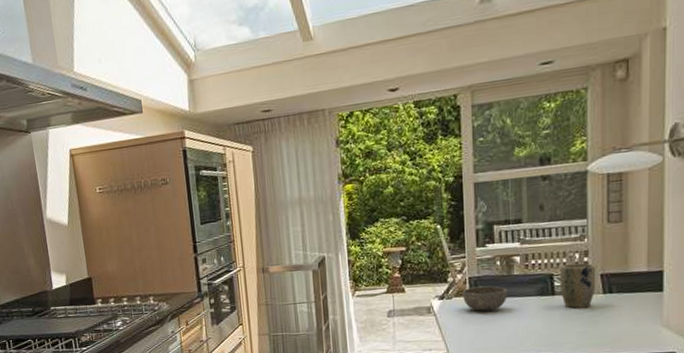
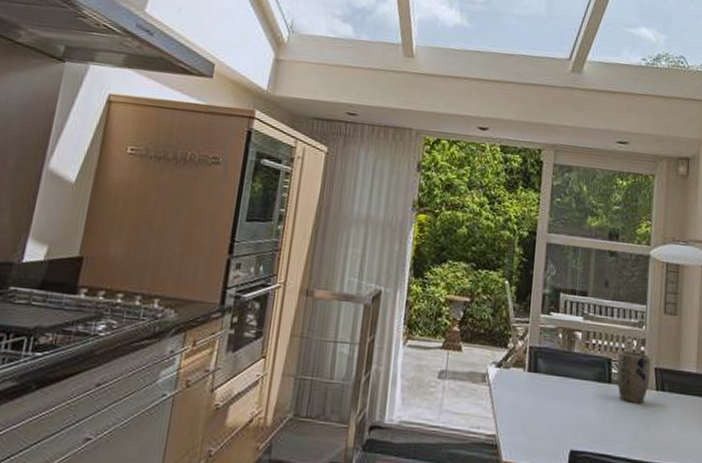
bowl: present [463,286,508,311] -> none [521,358,567,390]

